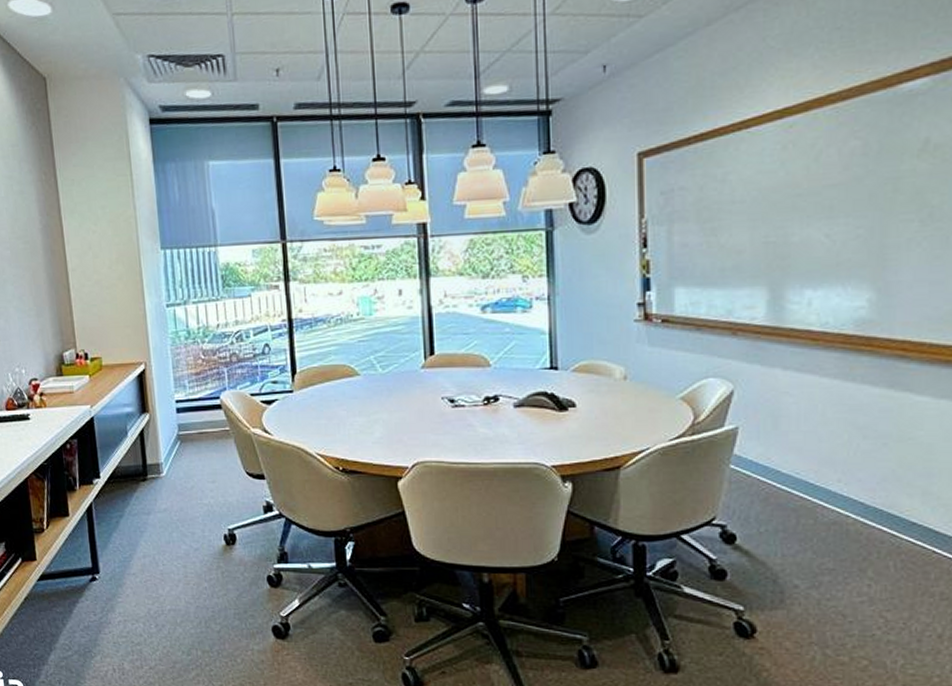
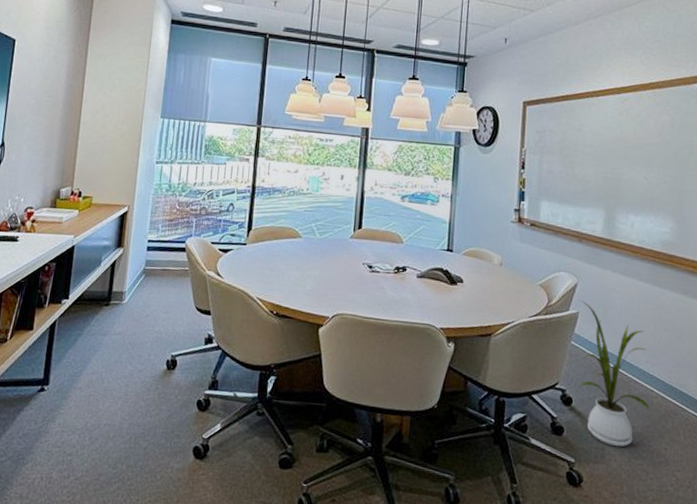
house plant: none [739,412,845,588] -> present [580,300,650,447]

